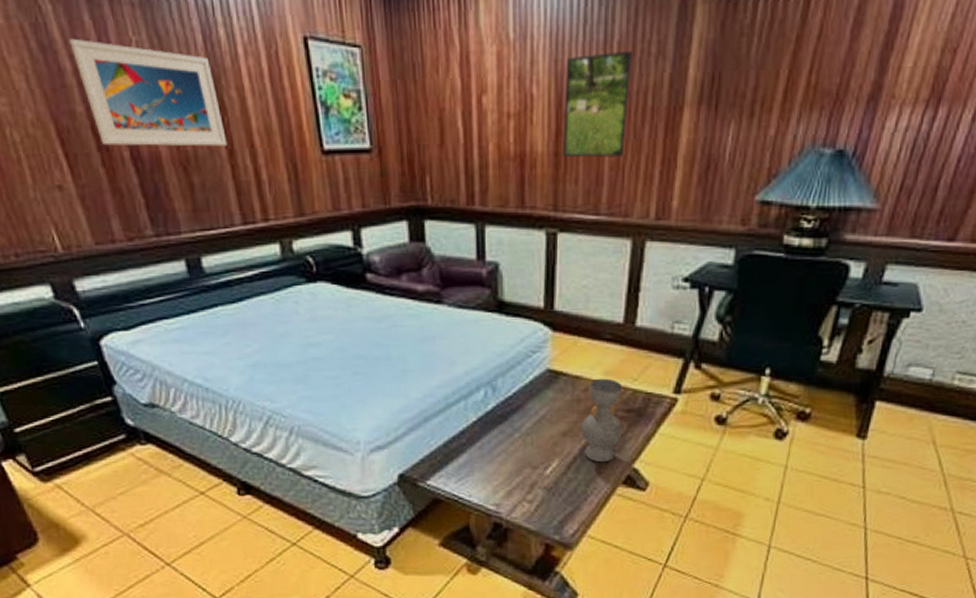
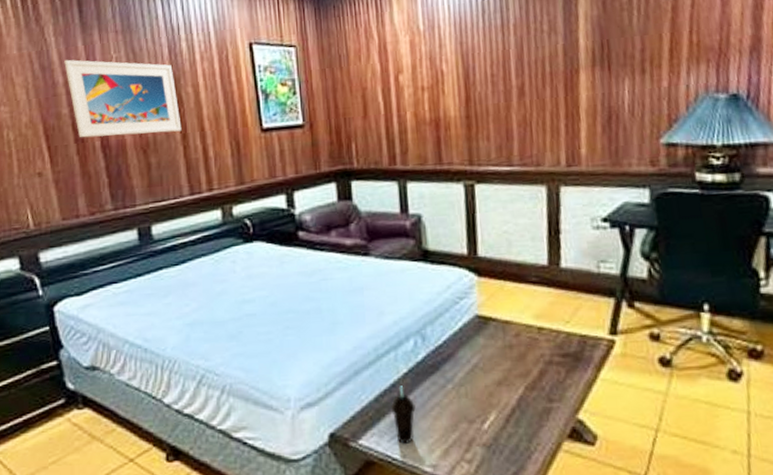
cup: none [459,433,483,485] -> present [391,386,416,444]
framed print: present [563,50,634,158] -> none [470,29,530,119]
decorative vase: present [581,378,623,463] -> none [516,321,561,414]

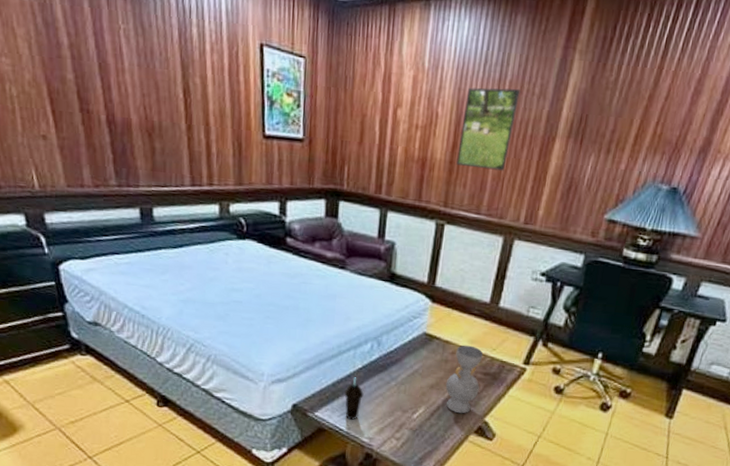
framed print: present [64,59,182,138] -> none [69,19,187,121]
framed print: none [470,29,530,119] -> present [456,87,521,171]
decorative vase: none [516,321,561,414] -> present [445,345,484,414]

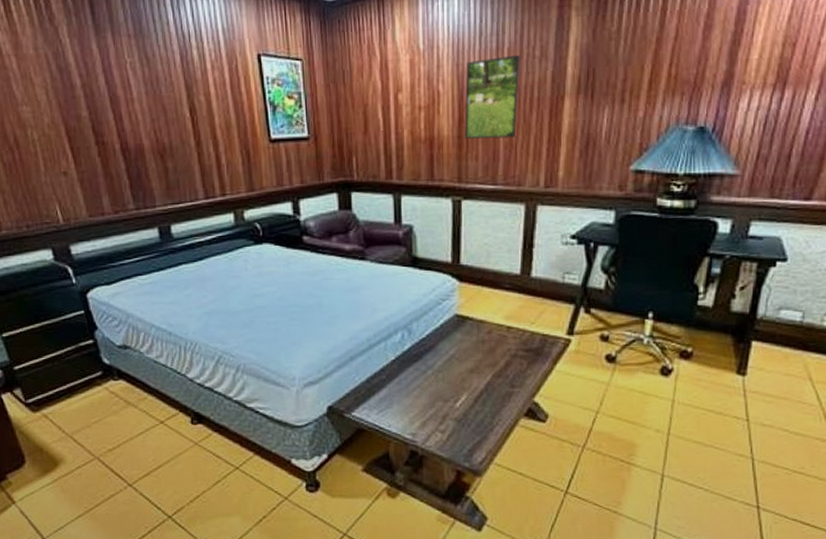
cup: present [344,377,364,420] -> none [380,370,400,416]
decorative vase: present [445,345,484,414] -> none [486,322,523,397]

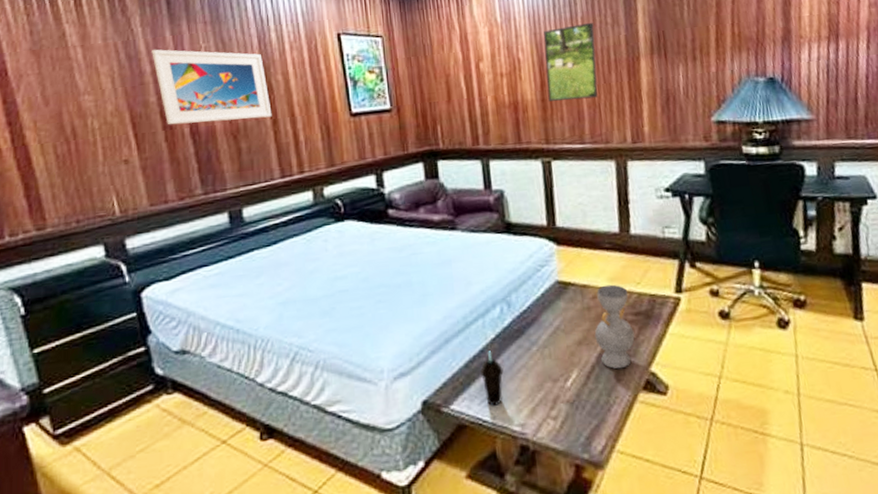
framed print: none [80,62,196,141] -> present [152,49,272,125]
cup: none [380,370,400,416] -> present [480,351,504,406]
decorative vase: none [486,322,523,397] -> present [594,284,635,369]

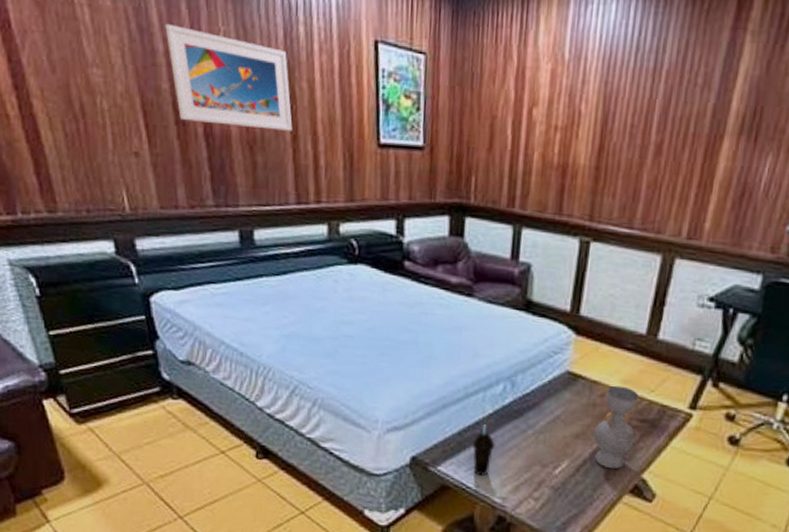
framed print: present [544,22,598,102] -> none [604,79,681,177]

